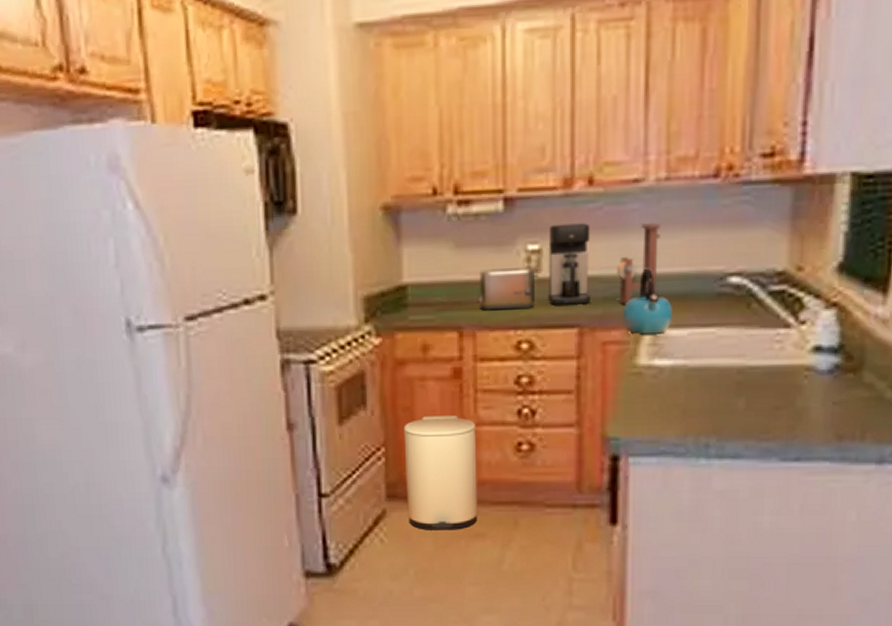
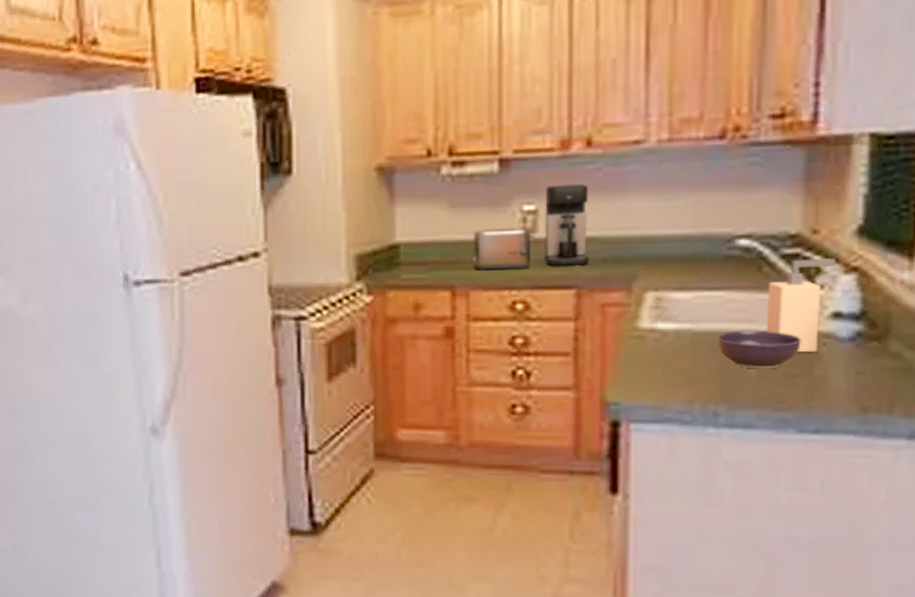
pedal bin: present [403,414,478,530] -> none [393,374,469,493]
paper towel holder: present [617,222,660,306] -> none [617,183,663,267]
kettle: present [623,269,673,335] -> none [623,230,677,297]
bowl: none [708,365,787,402] -> present [716,331,803,369]
soap dispenser: none [753,294,818,386] -> present [765,258,835,353]

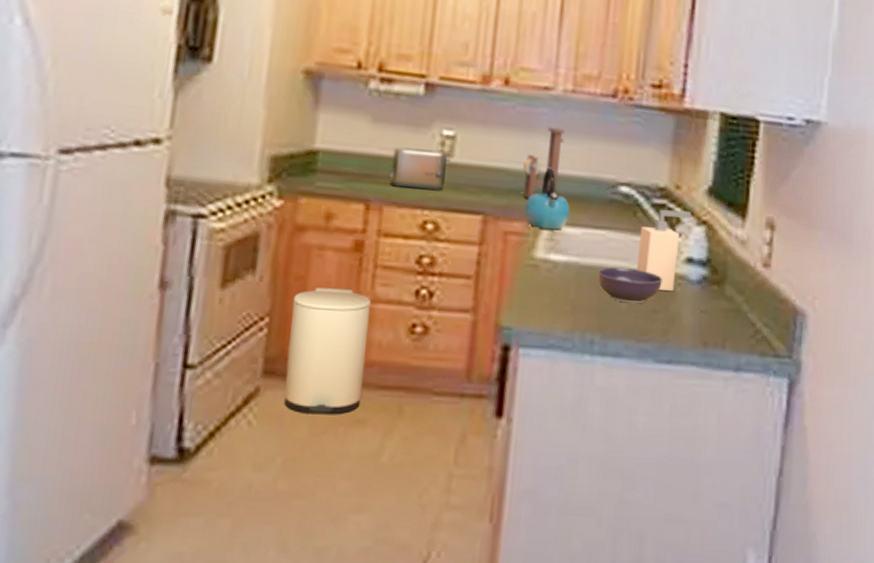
pedal bin: none [393,374,469,493] -> present [284,287,371,415]
coffee maker: present [545,184,590,266] -> none [457,115,503,194]
paper towel holder: none [617,183,663,267] -> present [522,126,565,200]
kettle: none [623,230,677,297] -> present [524,168,570,230]

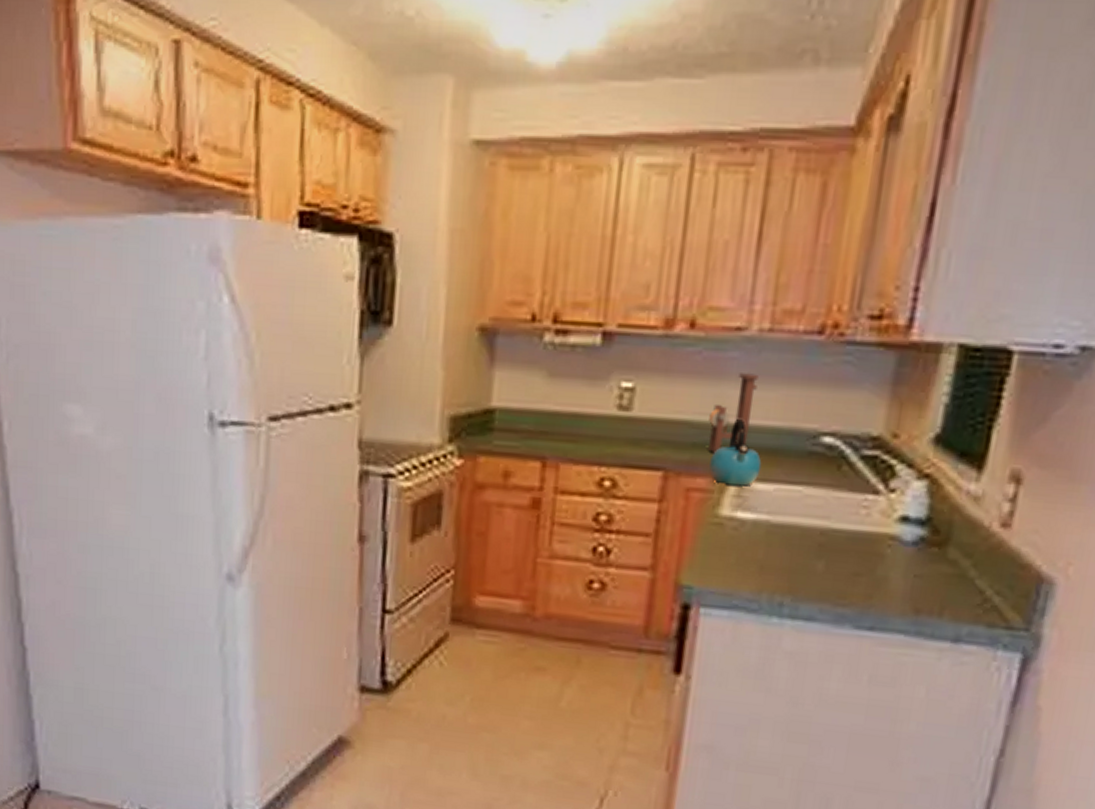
pedal bin: present [284,287,371,415] -> none [470,543,548,662]
toaster: present [389,146,451,191] -> none [565,402,630,447]
bowl: present [597,267,664,304] -> none [790,525,870,566]
soap dispenser: present [636,209,691,292] -> none [837,461,911,554]

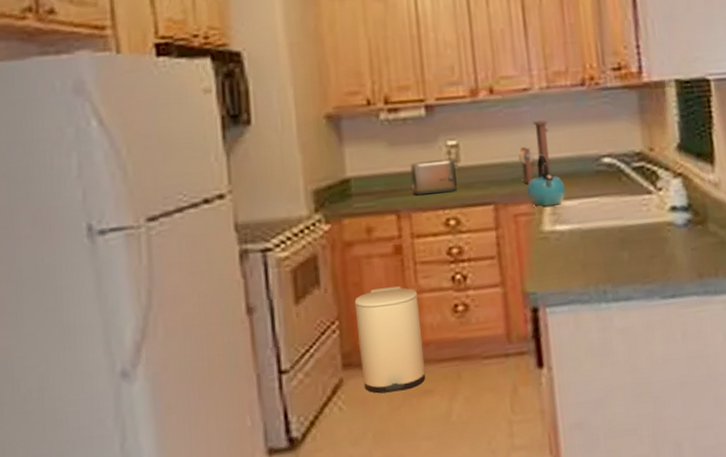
pedal bin: none [470,543,548,662] -> present [354,285,426,394]
toaster: none [565,402,630,447] -> present [410,159,459,196]

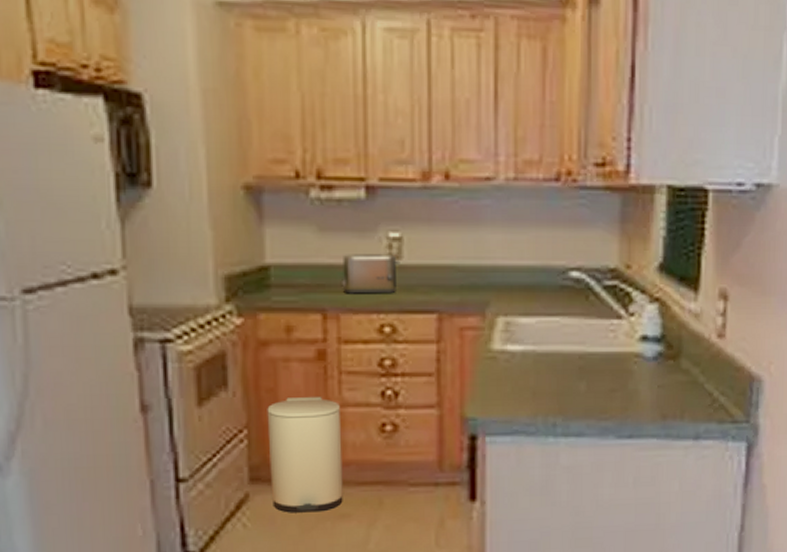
paper towel holder: present [519,119,551,185] -> none [472,217,510,294]
kettle: present [527,155,566,207] -> none [478,261,523,321]

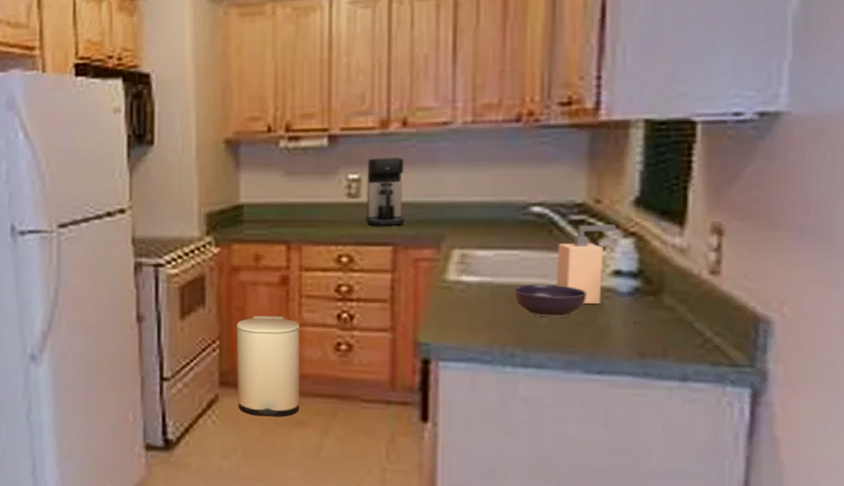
toaster: present [342,254,400,294] -> none [304,193,358,228]
coffee maker: none [408,214,450,291] -> present [366,158,405,226]
bowl: none [554,352,620,385] -> present [513,284,588,318]
soap dispenser: none [592,290,643,371] -> present [555,224,616,305]

